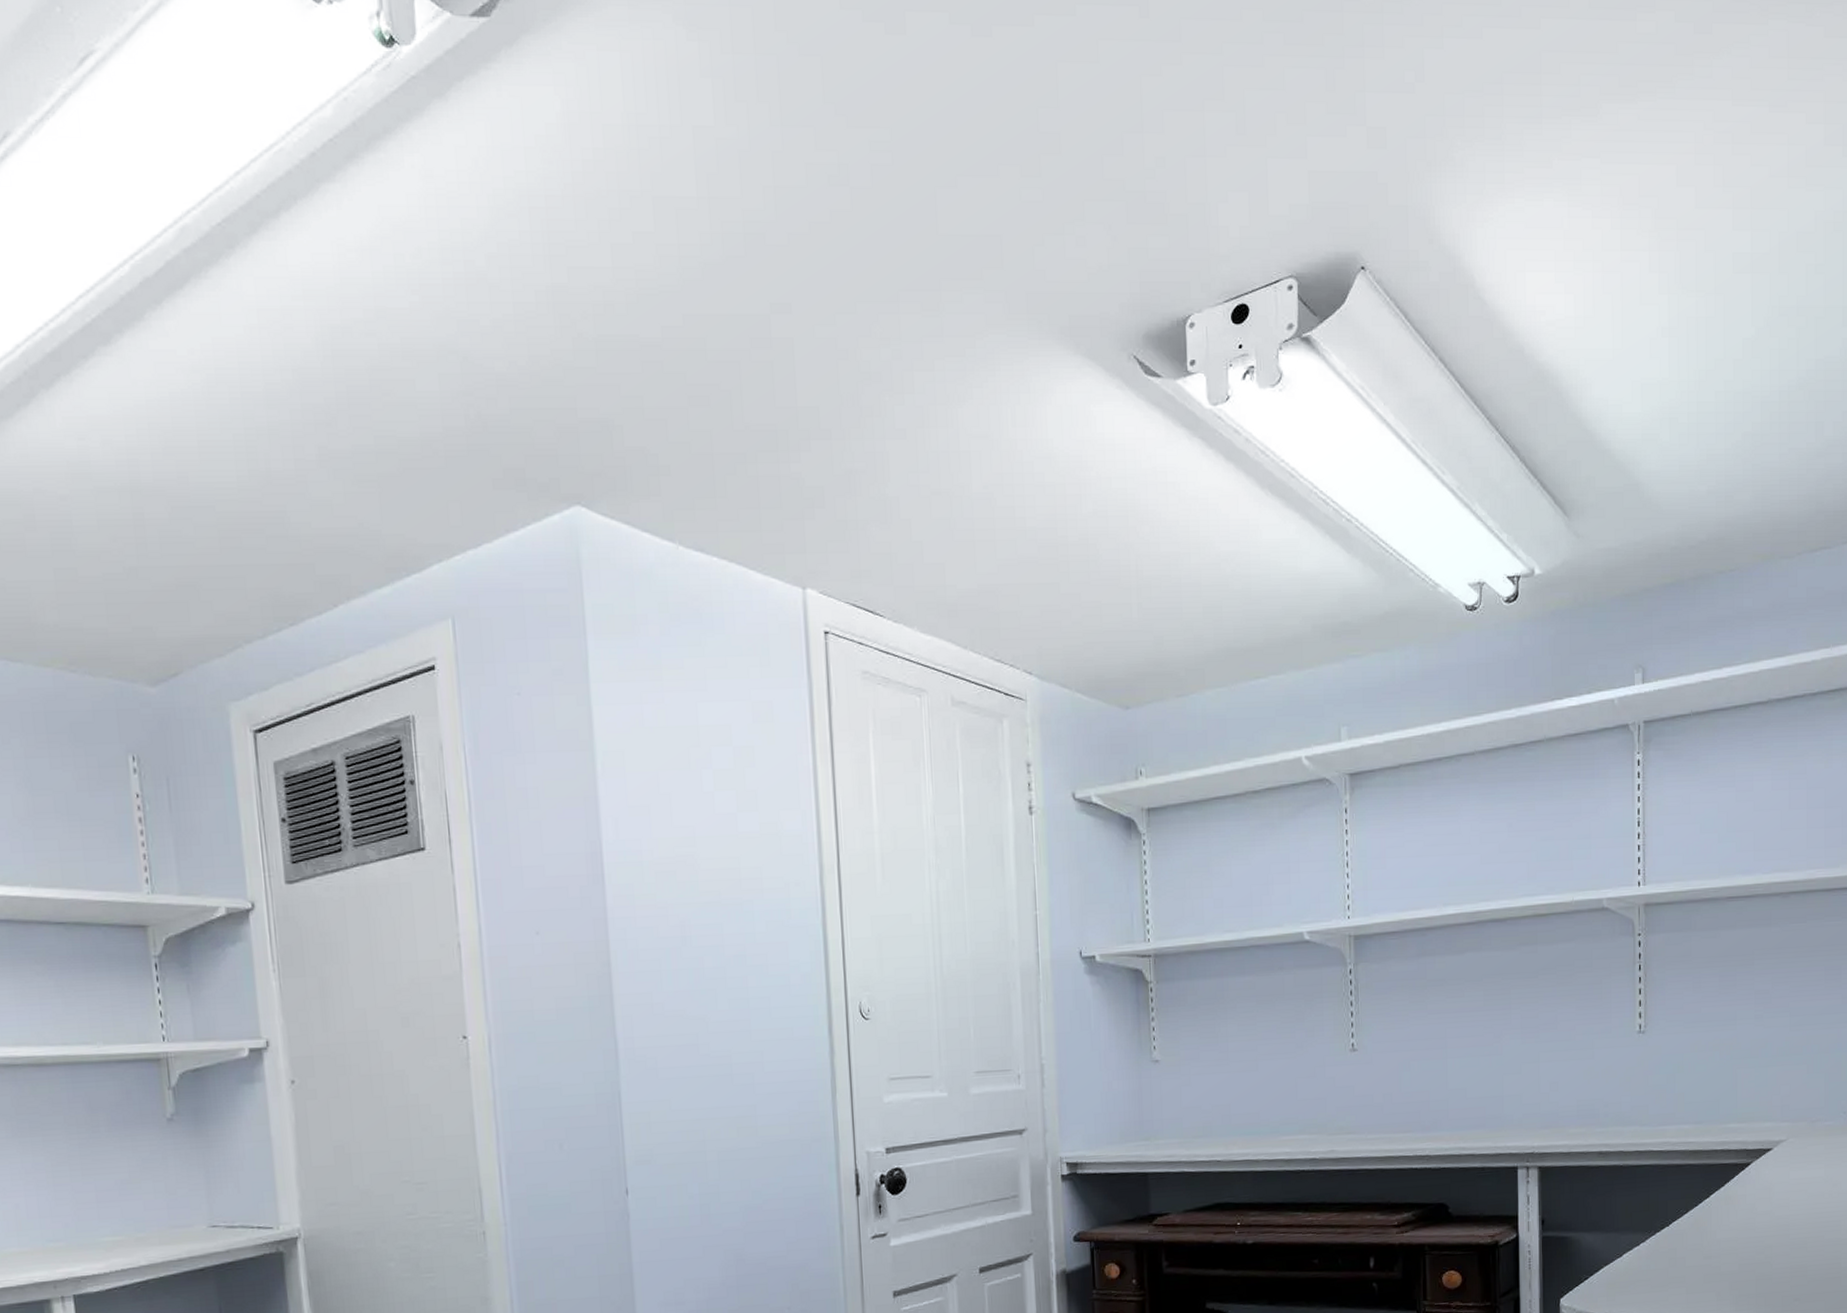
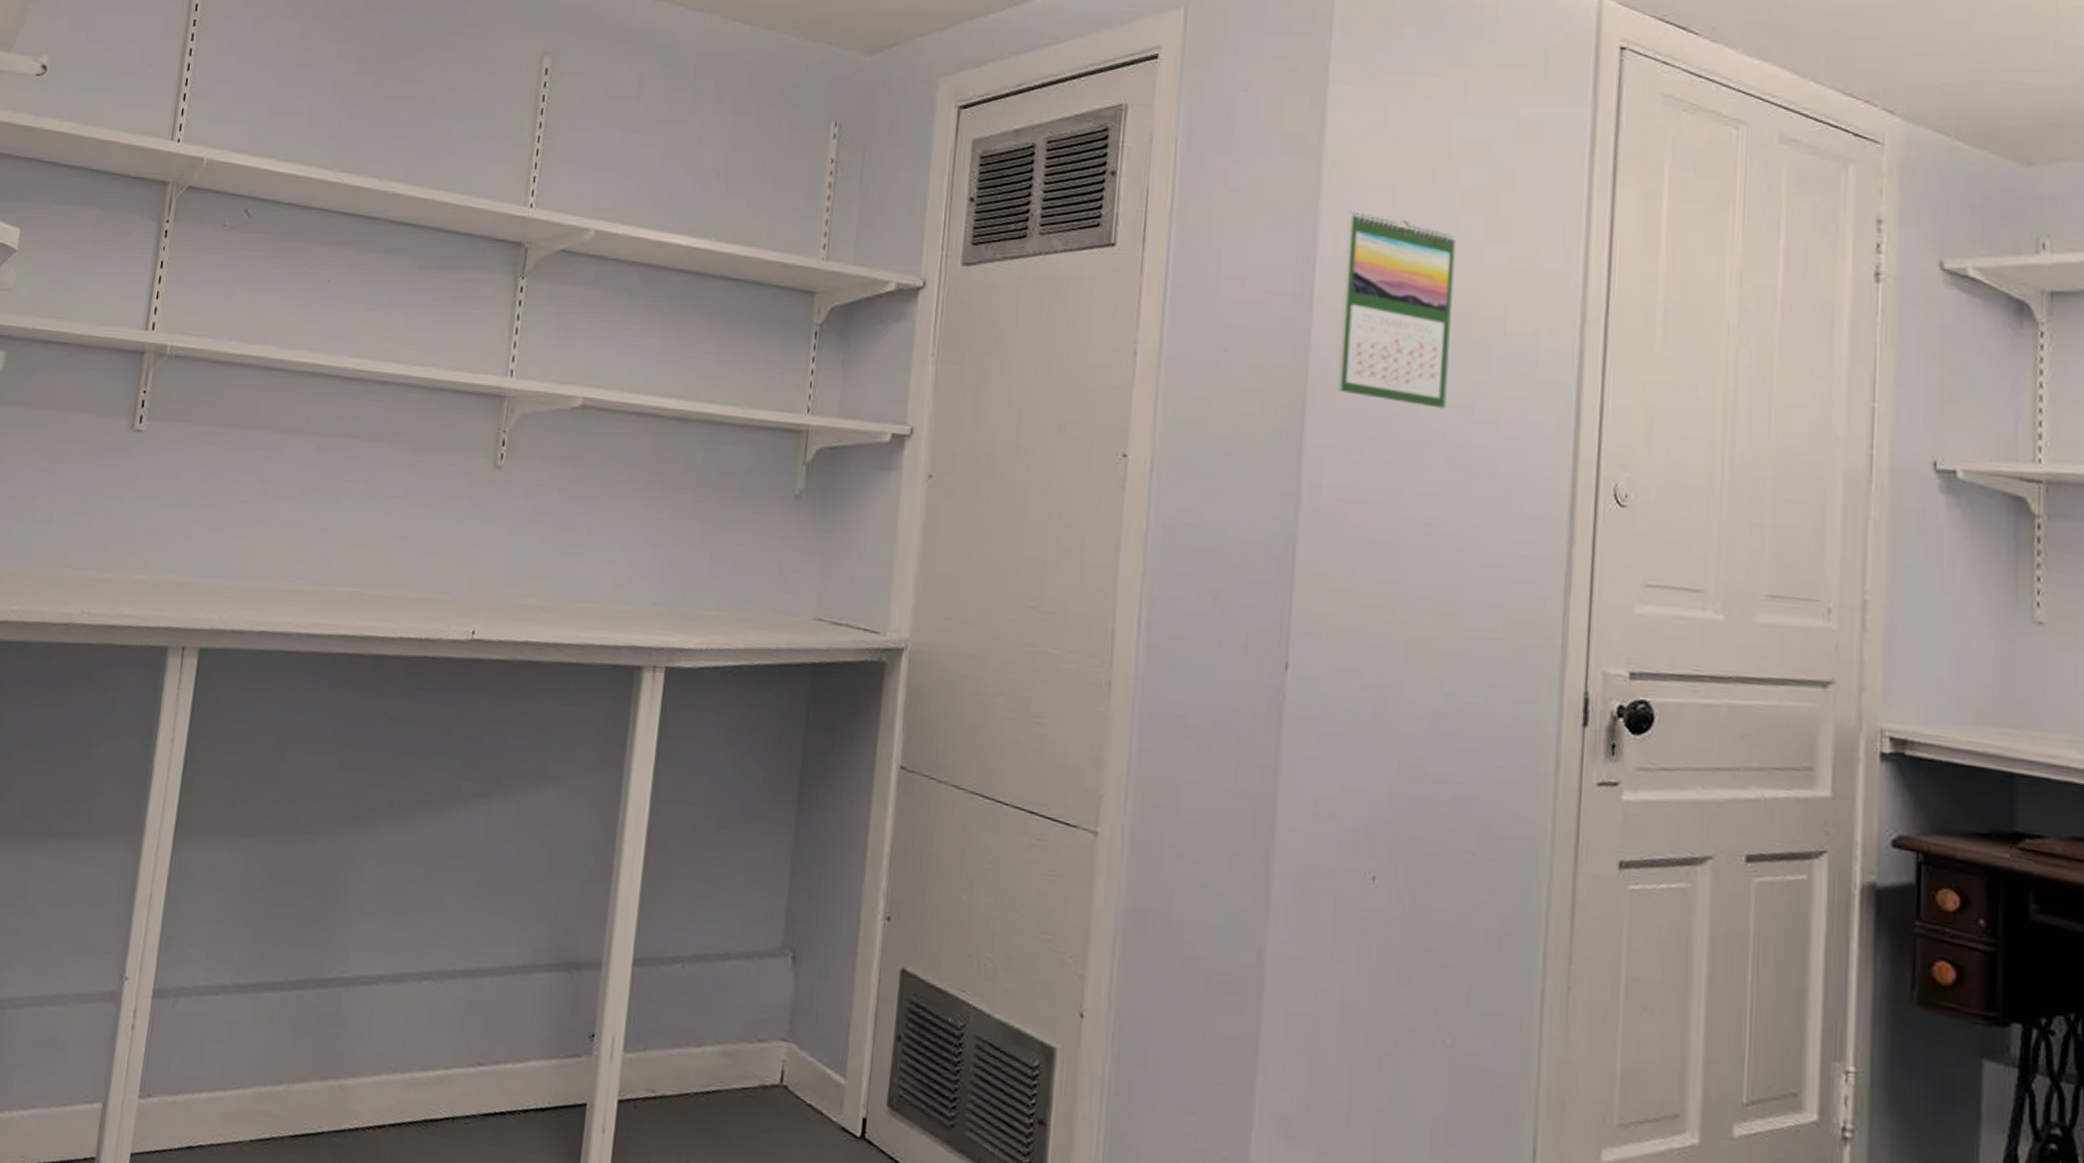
calendar: none [623,796,724,960] -> present [1337,210,1456,409]

